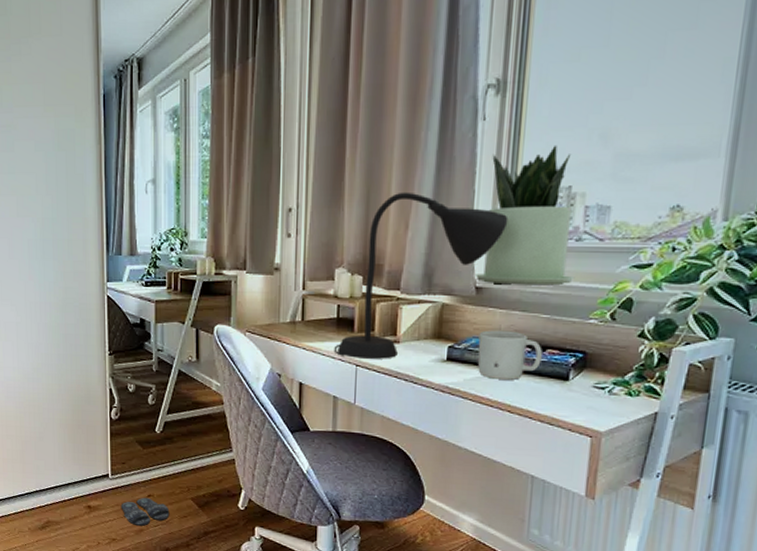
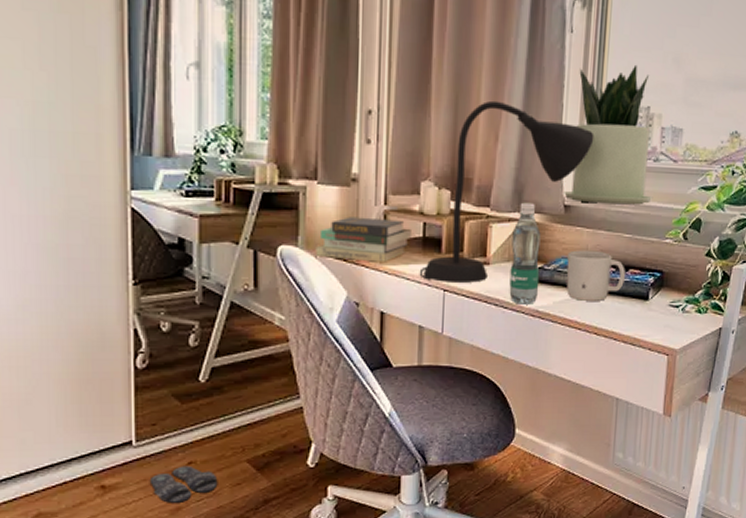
books: none [245,300,328,340] -> present [315,216,413,262]
bottle: none [419,285,451,381] -> present [509,202,541,305]

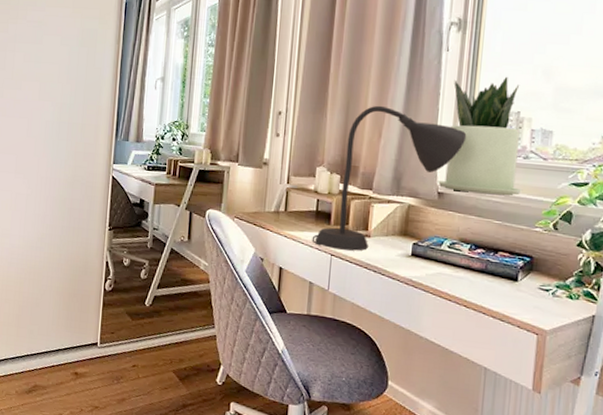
slippers: present [151,465,218,503] -> none [107,367,152,395]
books: present [315,216,413,262] -> none [233,191,308,229]
bottle: present [509,202,541,305] -> none [386,188,416,274]
mug: present [566,250,625,301] -> none [438,231,495,278]

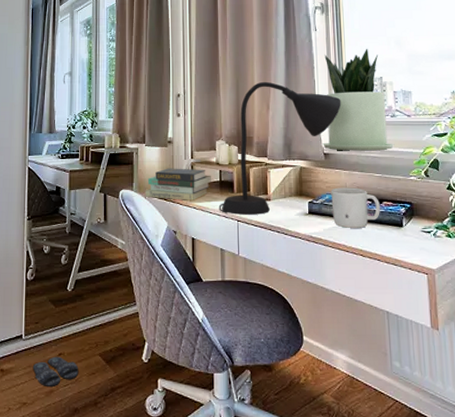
slippers: none [107,367,152,395] -> present [33,356,79,386]
books: none [233,191,308,229] -> present [145,168,212,200]
mug: none [438,231,495,278] -> present [331,187,380,228]

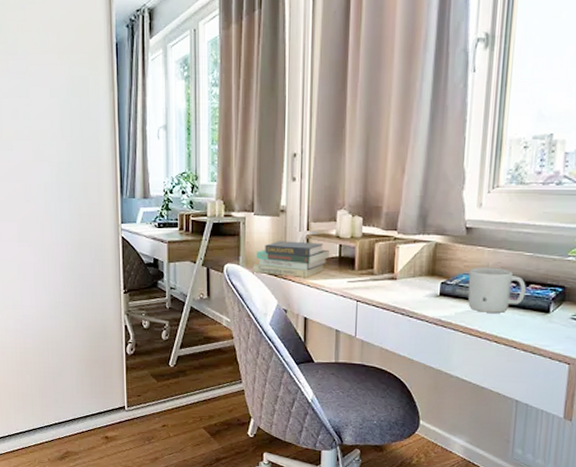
slippers: present [33,356,79,386] -> none [137,427,183,454]
desk lamp: present [218,81,342,215] -> none [336,138,496,295]
planter: present [323,48,395,151] -> none [466,95,556,226]

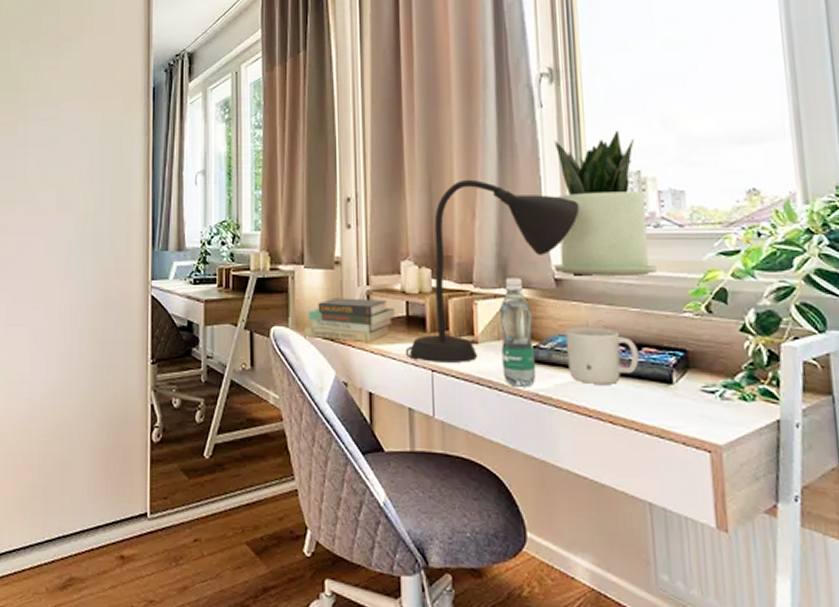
desk lamp: none [336,138,496,295] -> present [405,179,580,363]
bottle: none [414,226,444,315] -> present [500,277,537,387]
planter: none [466,95,556,226] -> present [553,130,660,276]

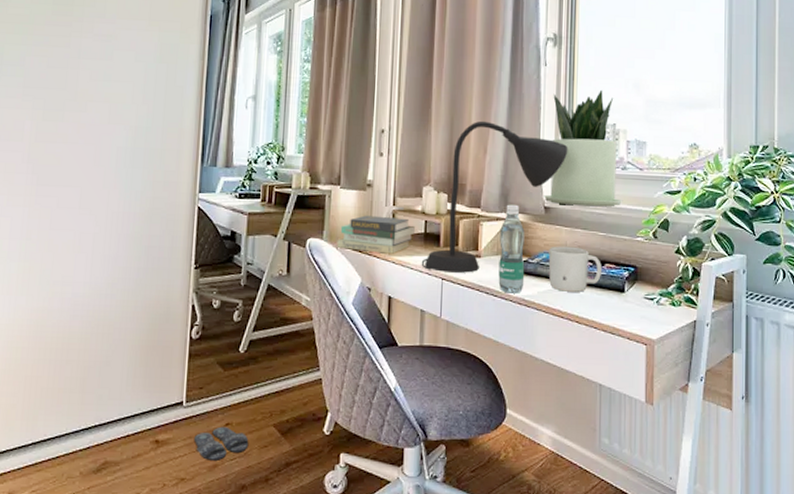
slippers: none [162,542,220,582] -> present [195,426,249,460]

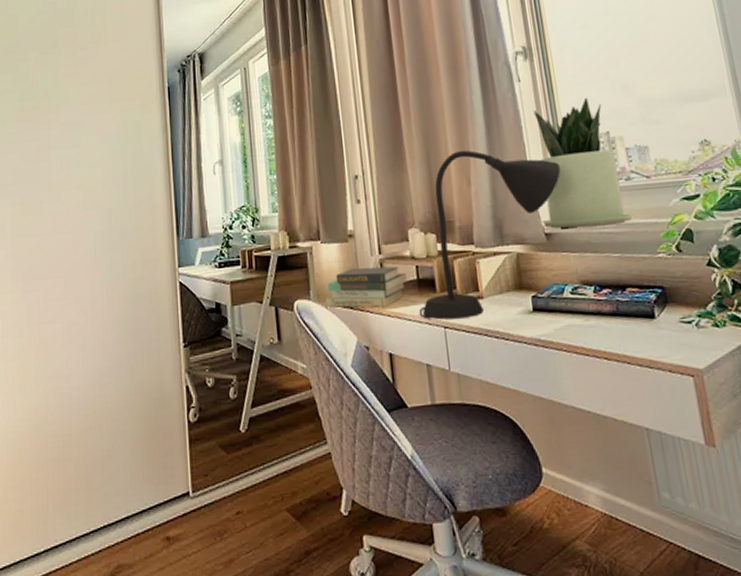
slippers: present [195,426,249,460] -> none [206,515,264,555]
bottle: present [498,204,525,294] -> none [499,235,538,335]
mug: present [548,246,602,292] -> none [558,273,625,326]

